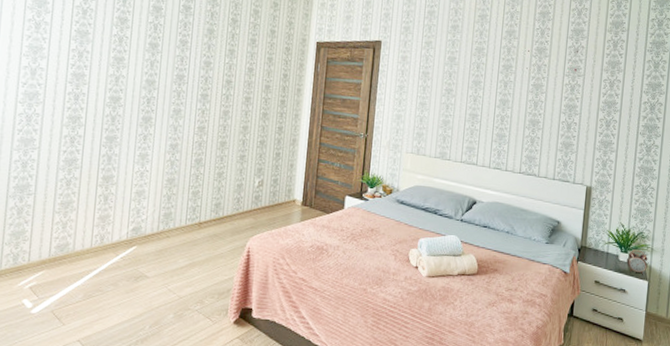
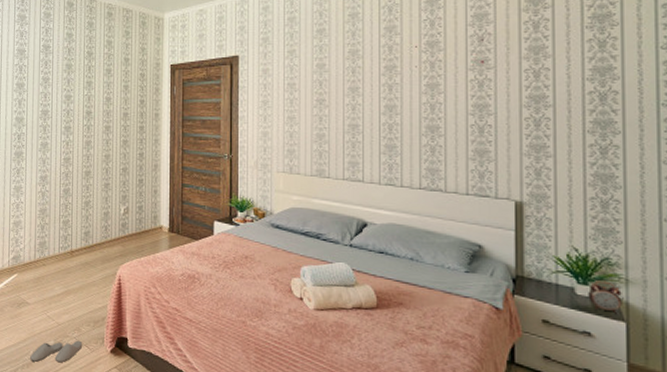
slippers: none [145,313,205,337] -> present [30,340,83,363]

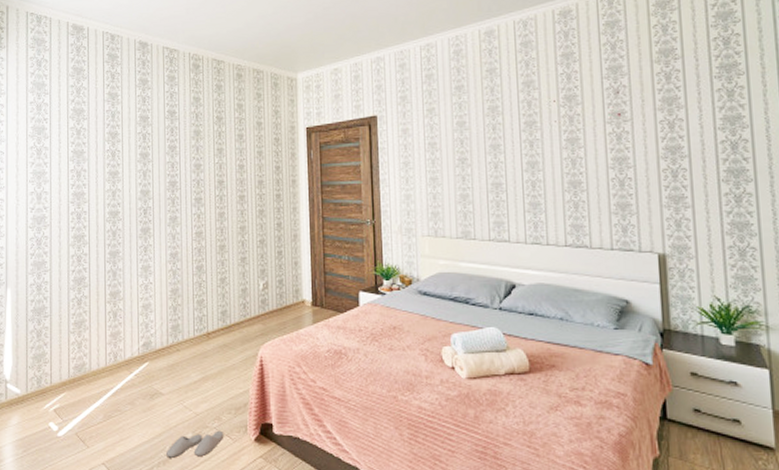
alarm clock: present [588,280,622,314] -> none [732,329,764,361]

